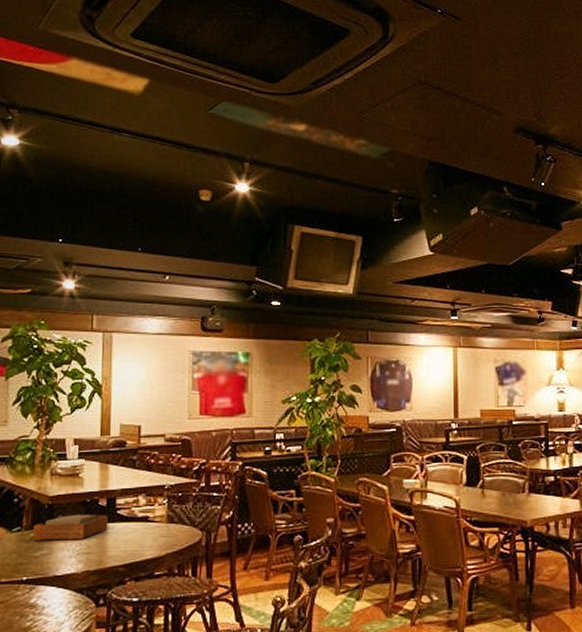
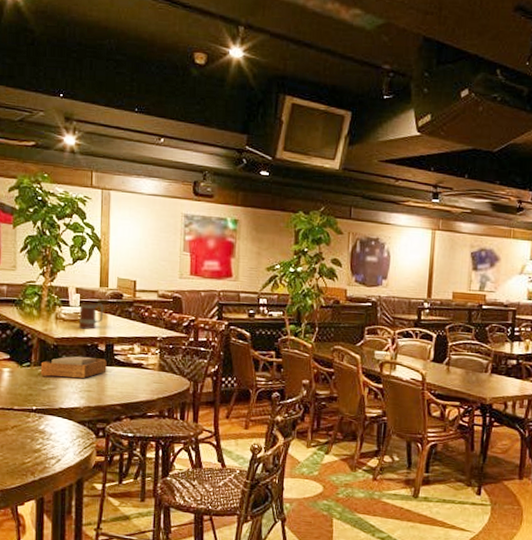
beer mug: none [77,453,105,483] -> present [79,302,104,330]

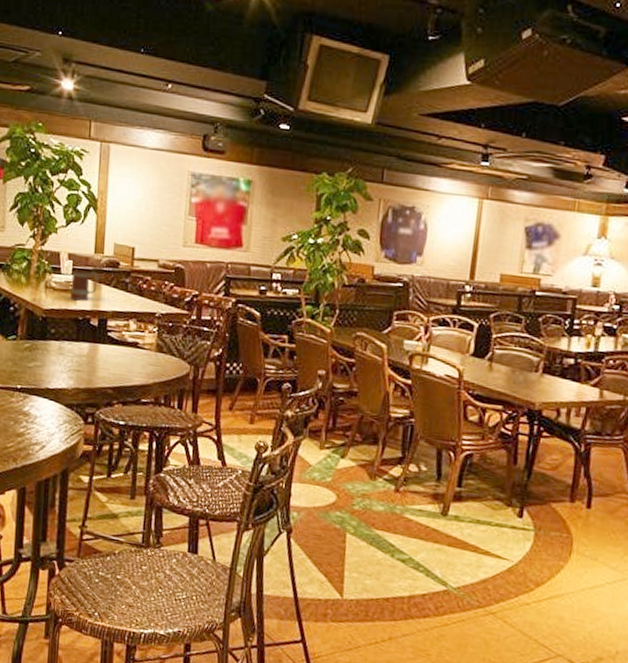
napkin holder: present [40,356,107,379] -> none [27,330,99,357]

